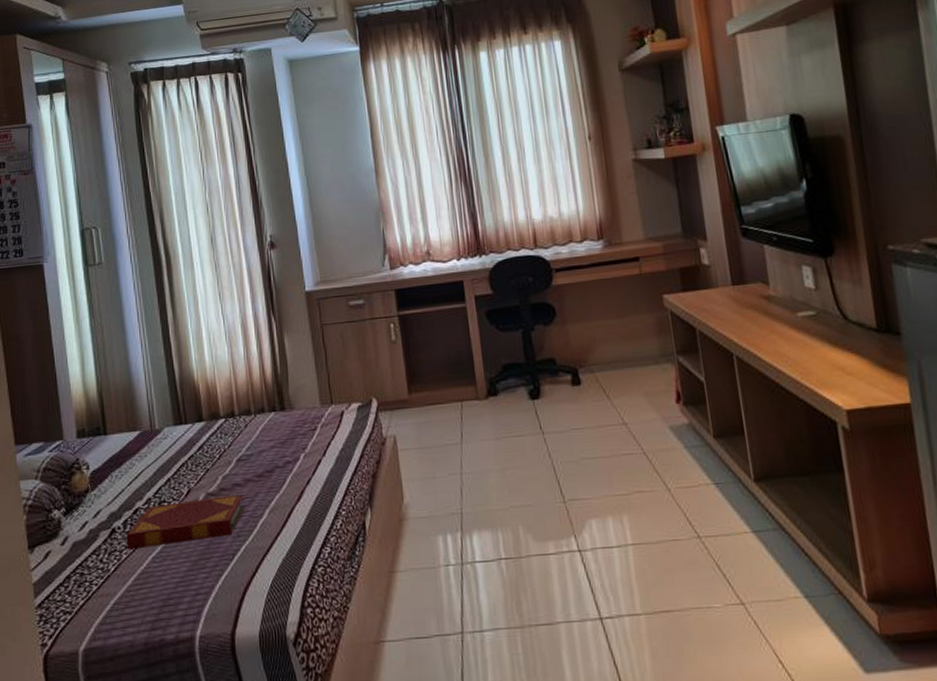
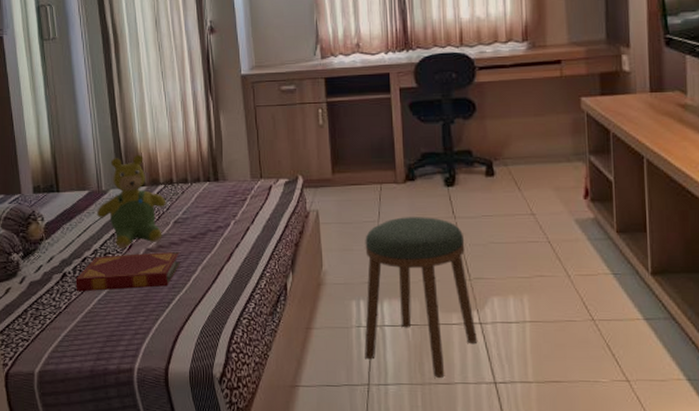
teddy bear: none [149,385,228,495] -> present [96,154,166,248]
stool: none [448,434,577,618] -> present [364,217,477,378]

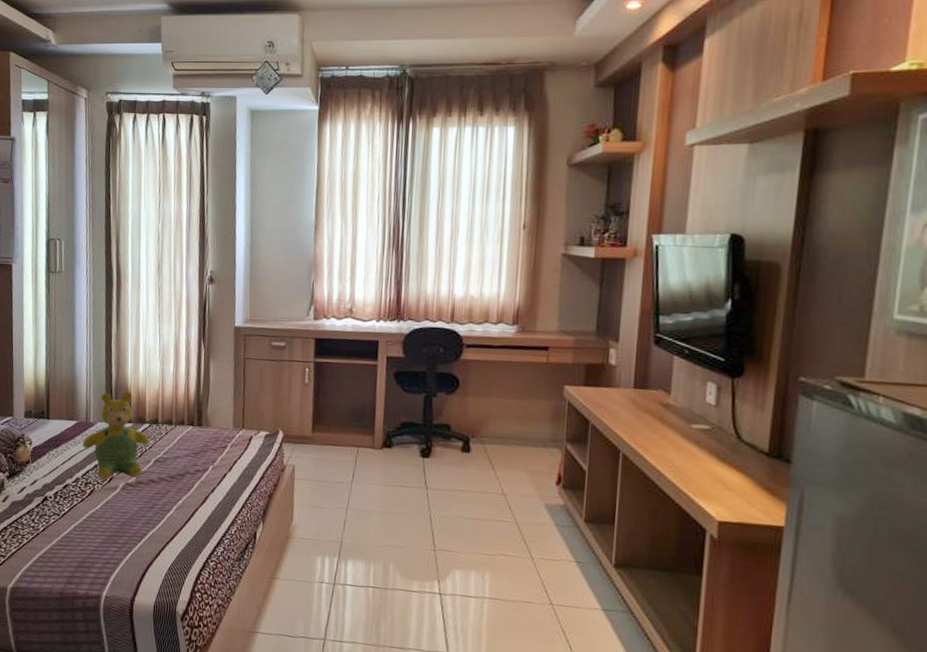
hardback book: present [75,251,180,292] -> none [55,485,157,522]
stool: present [364,217,477,378] -> none [324,481,435,642]

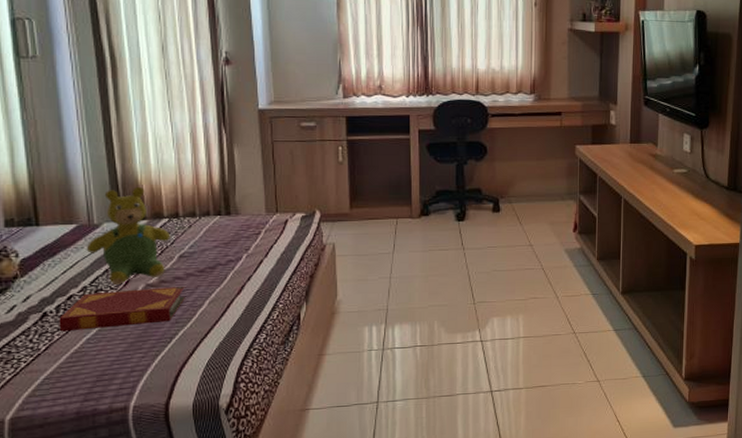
hardback book: none [55,485,157,522] -> present [59,286,185,332]

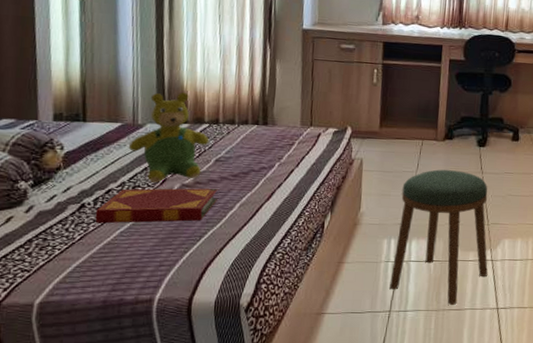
stool: none [375,248,478,391] -> present [389,169,488,305]

